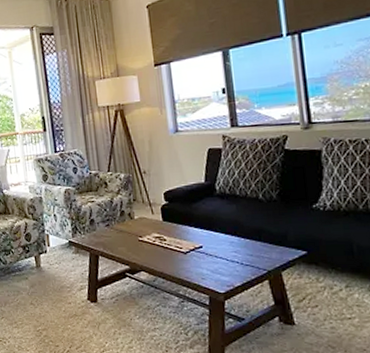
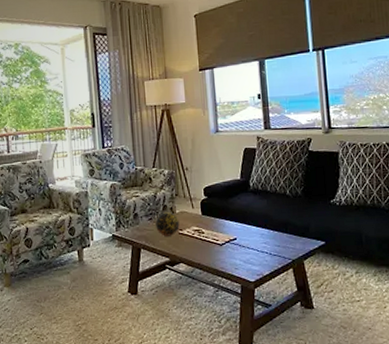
decorative orb: none [113,217,139,243] -> present [156,211,180,236]

